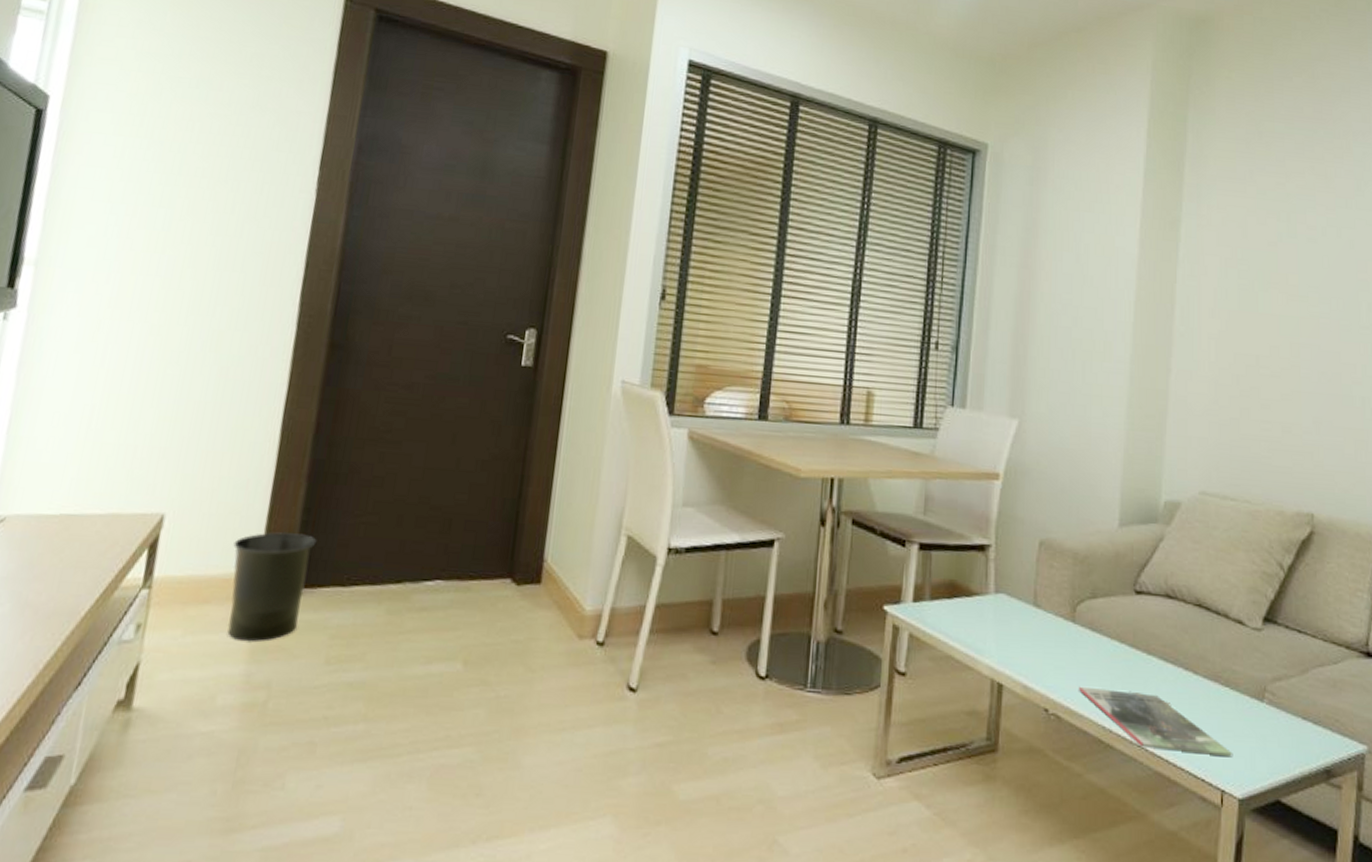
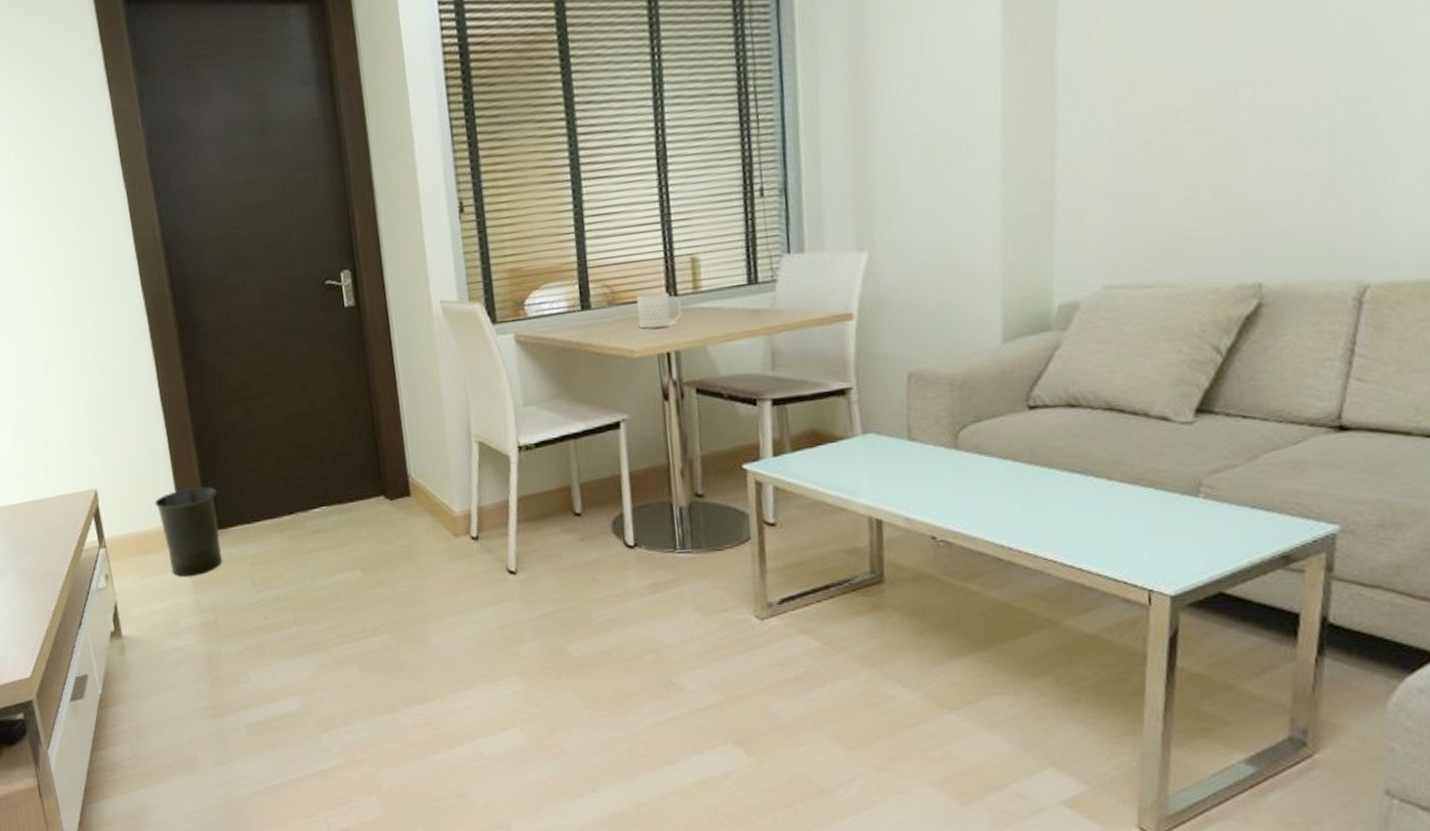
mug: none [809,417,852,453] -> present [637,292,682,329]
magazine: present [1079,686,1233,758] -> none [969,507,1162,560]

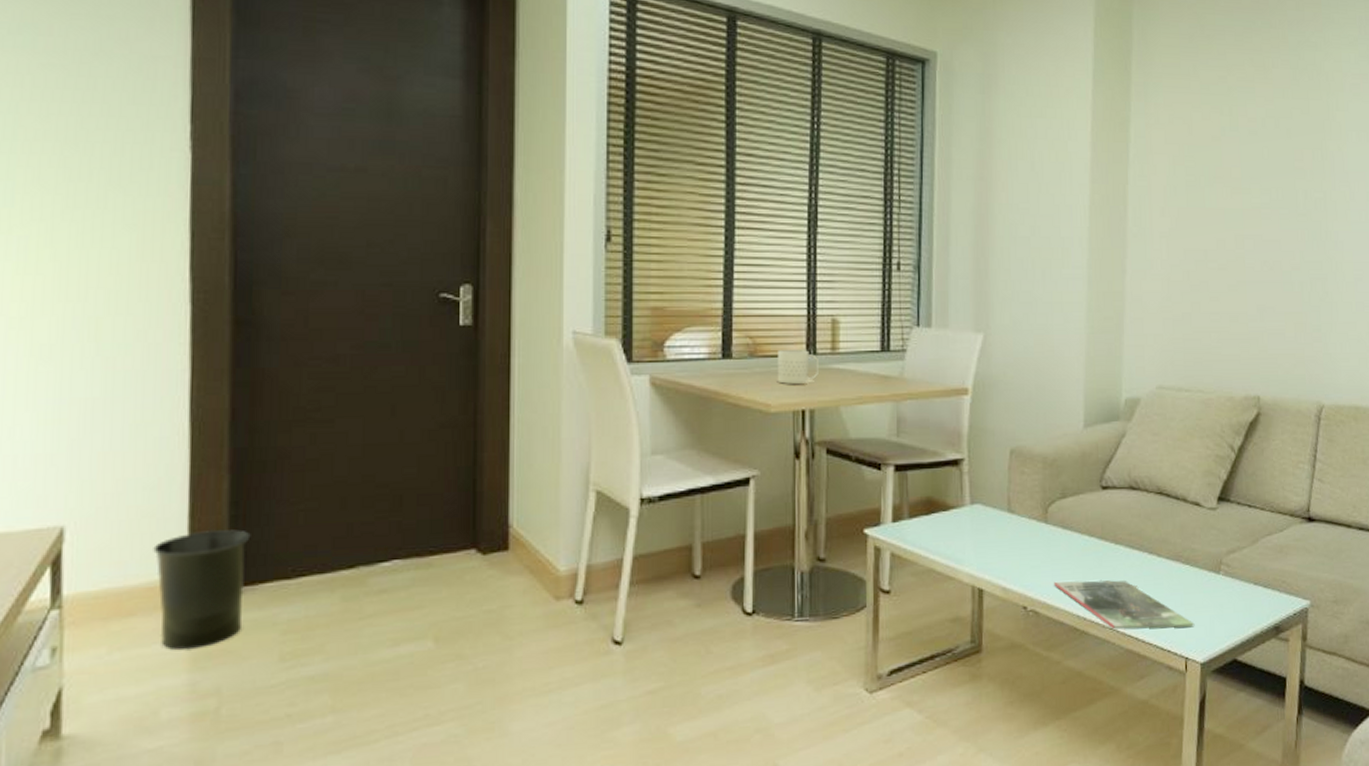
magazine: none [969,507,1162,560] -> present [1054,580,1195,630]

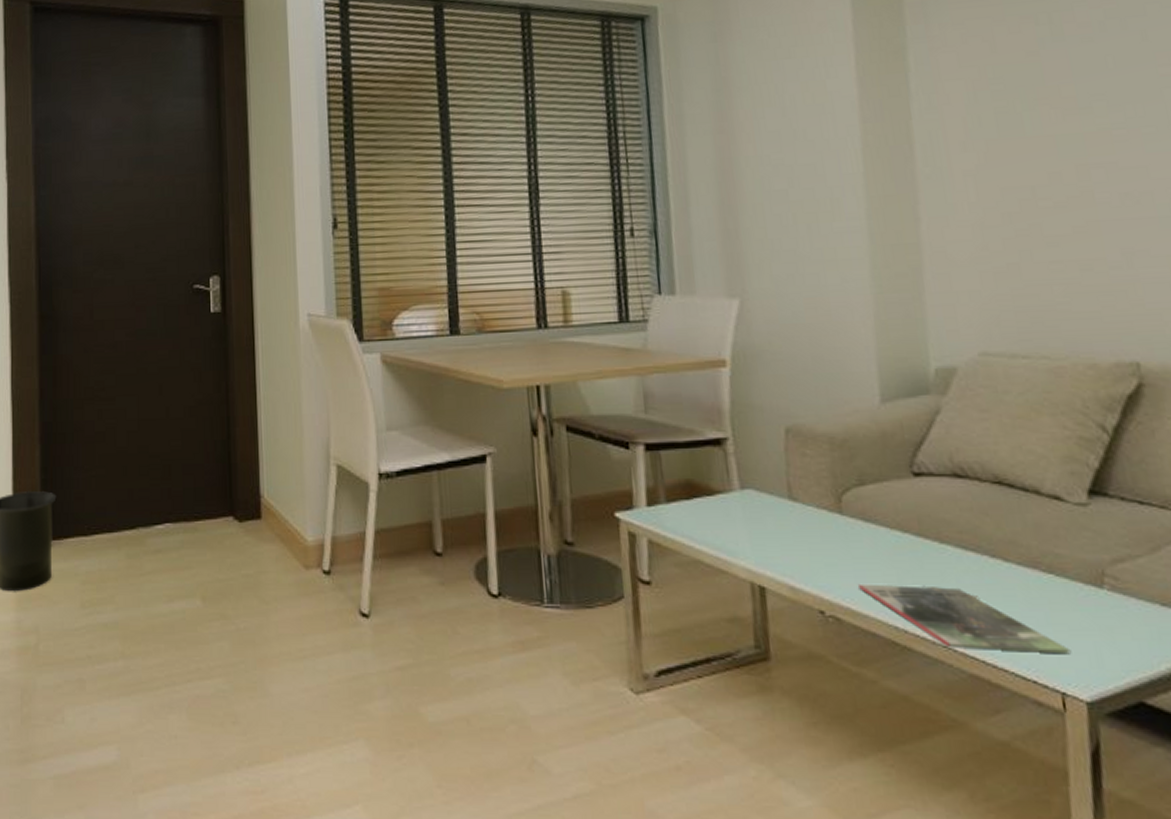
mug: present [777,350,820,385] -> none [506,324,552,360]

